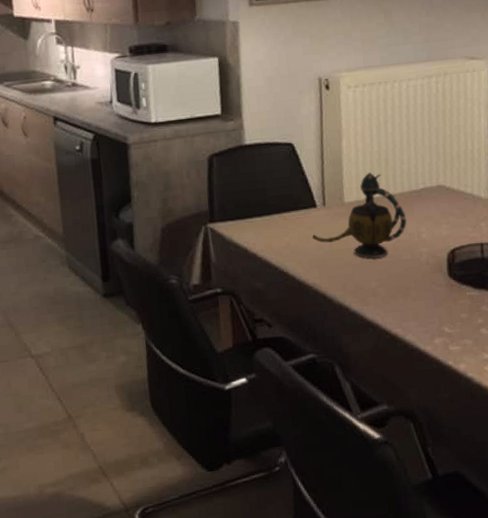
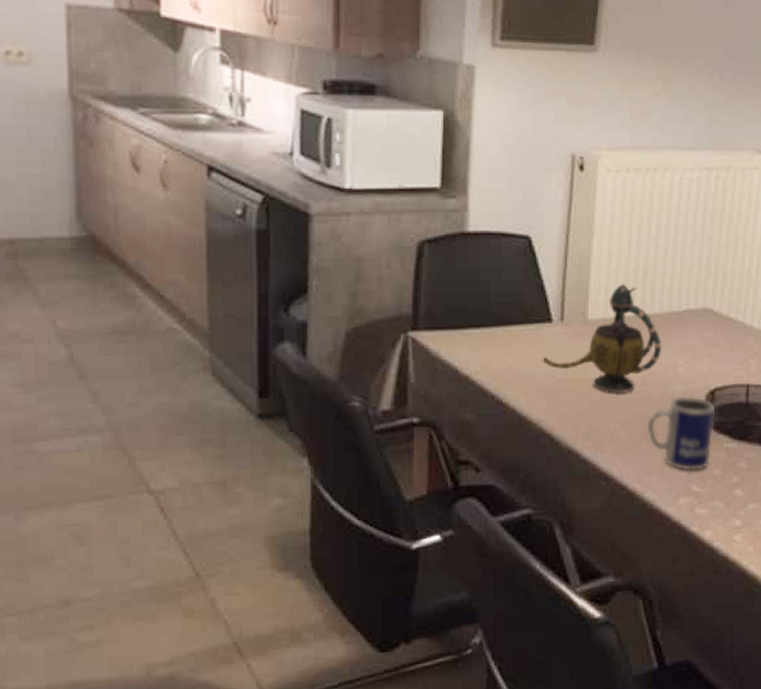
mug: none [401,256,458,317] -> present [647,396,716,471]

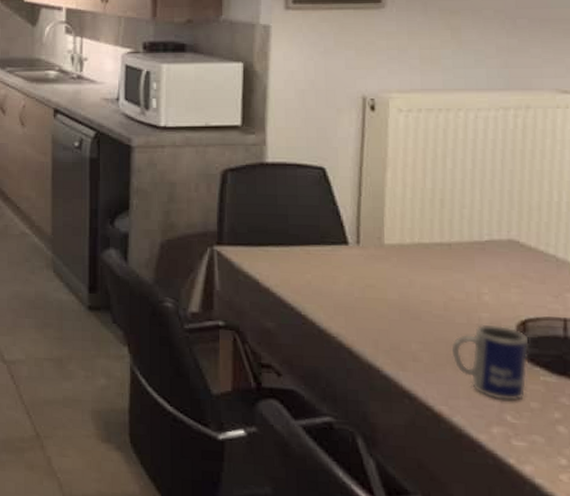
teapot: present [542,283,662,394] -> none [339,212,464,317]

